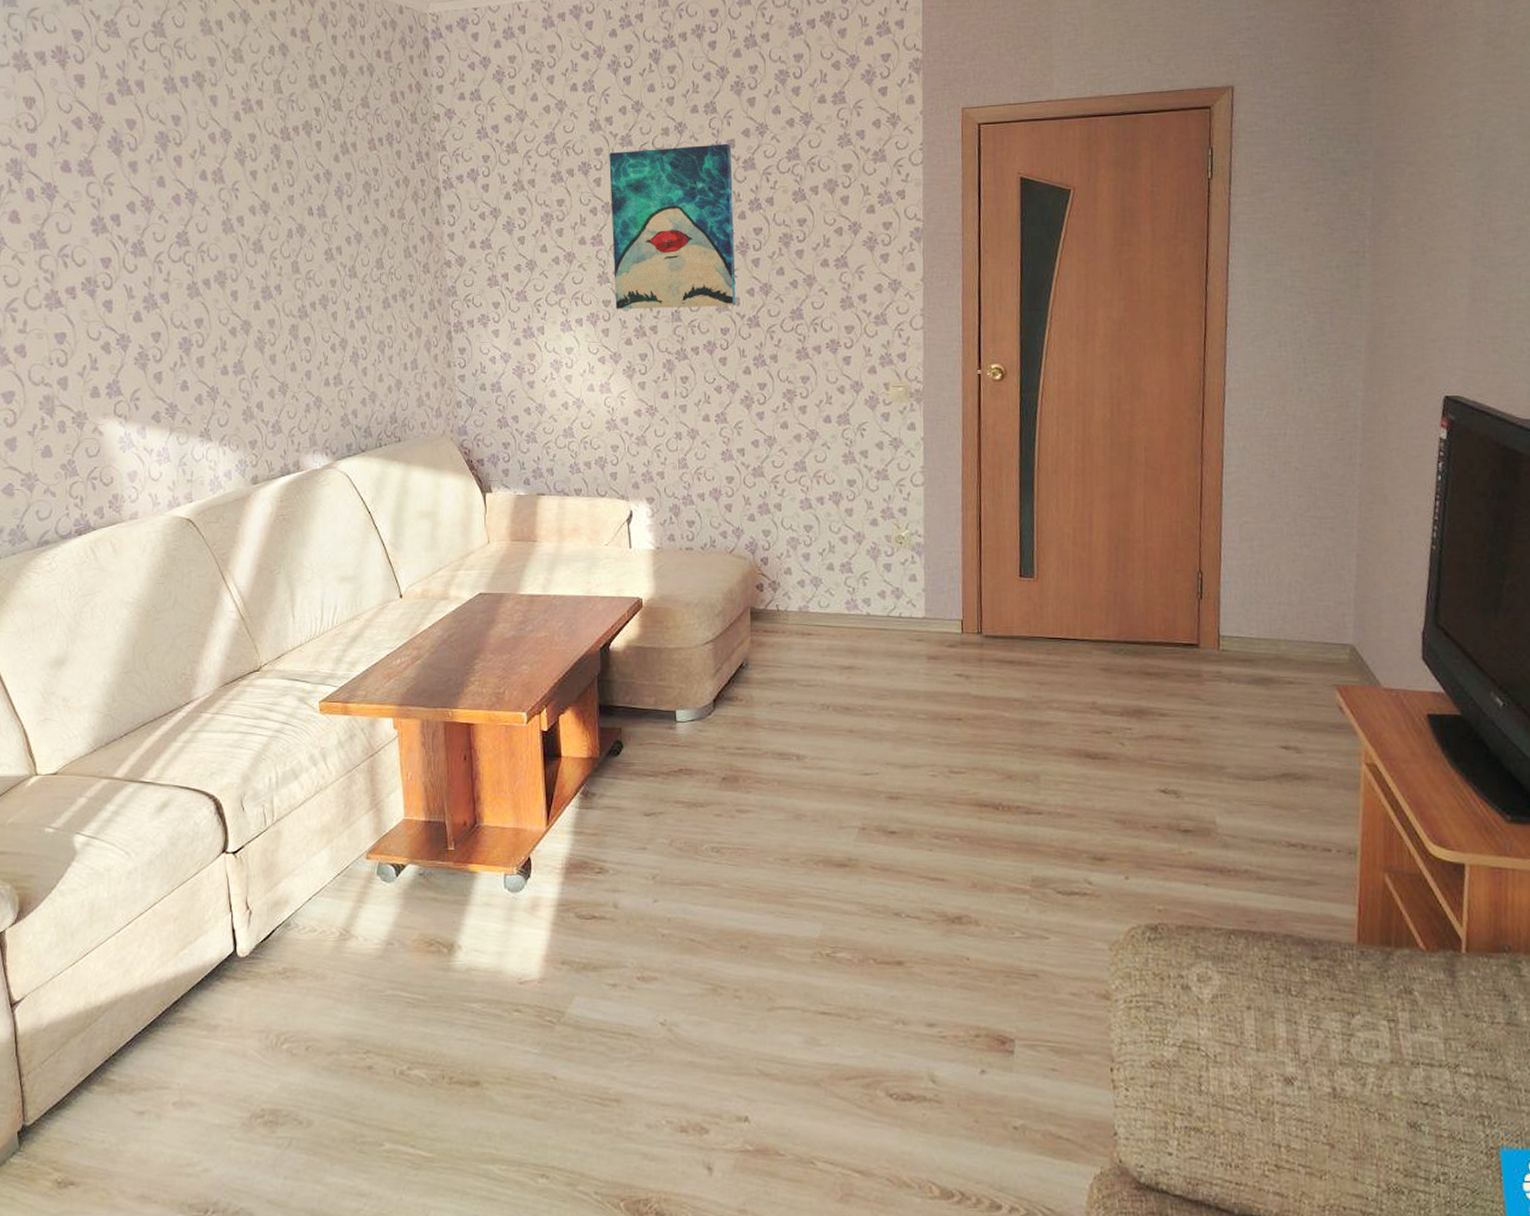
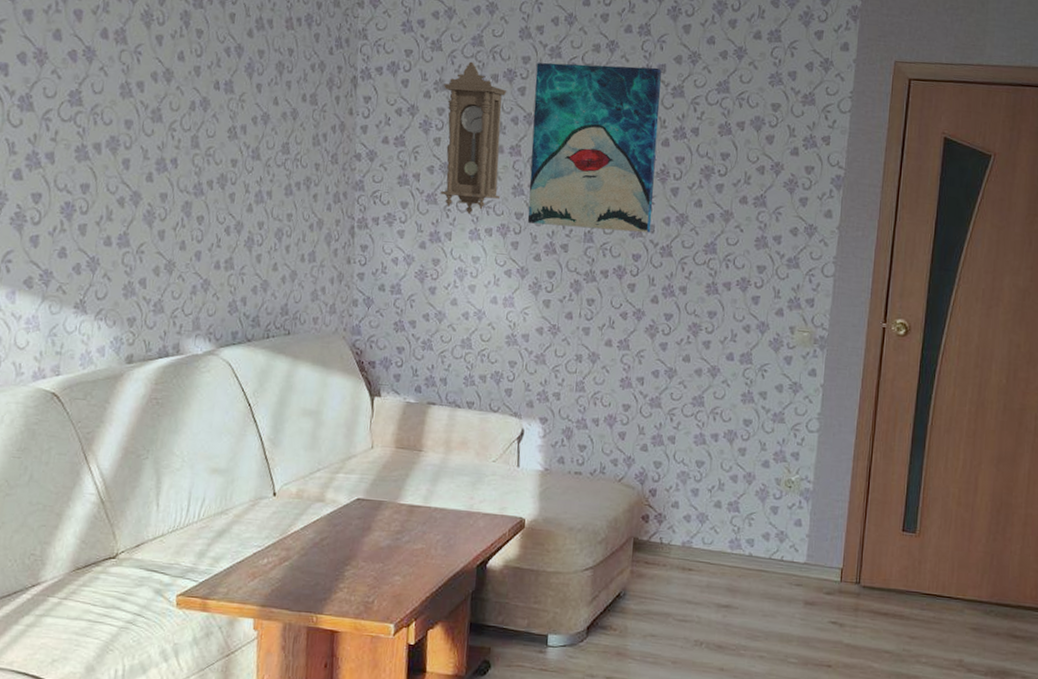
pendulum clock: none [522,159,586,307] -> present [440,61,507,214]

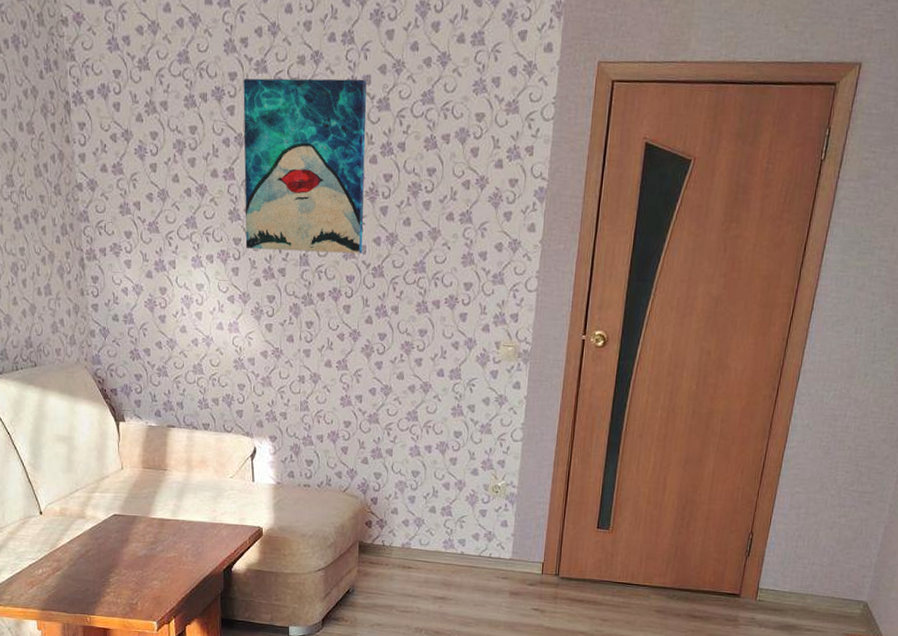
pendulum clock: present [440,61,507,214] -> none [155,80,218,241]

